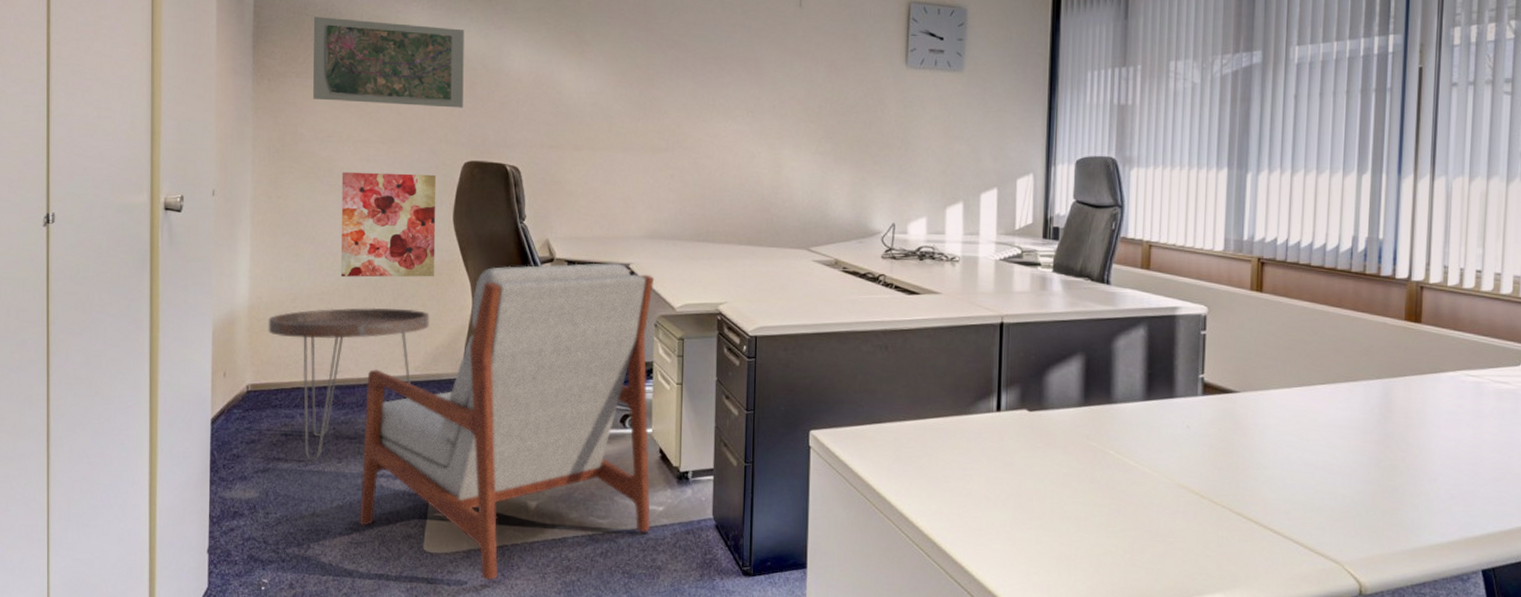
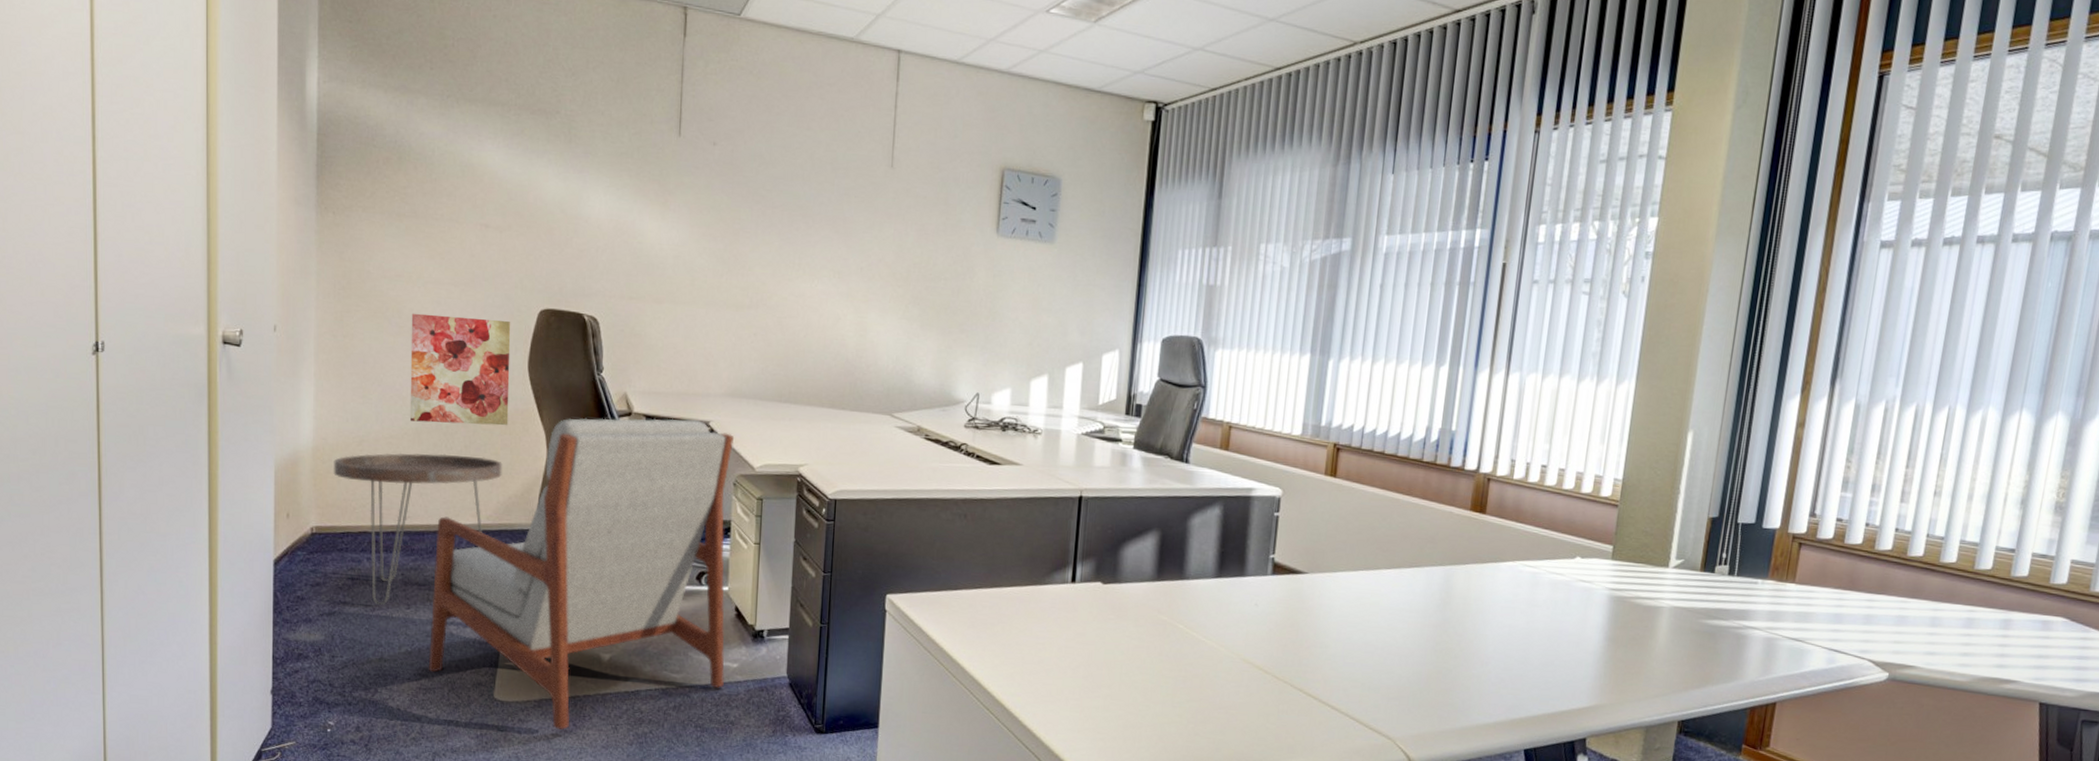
road map: present [313,17,464,108] -> none [381,149,542,254]

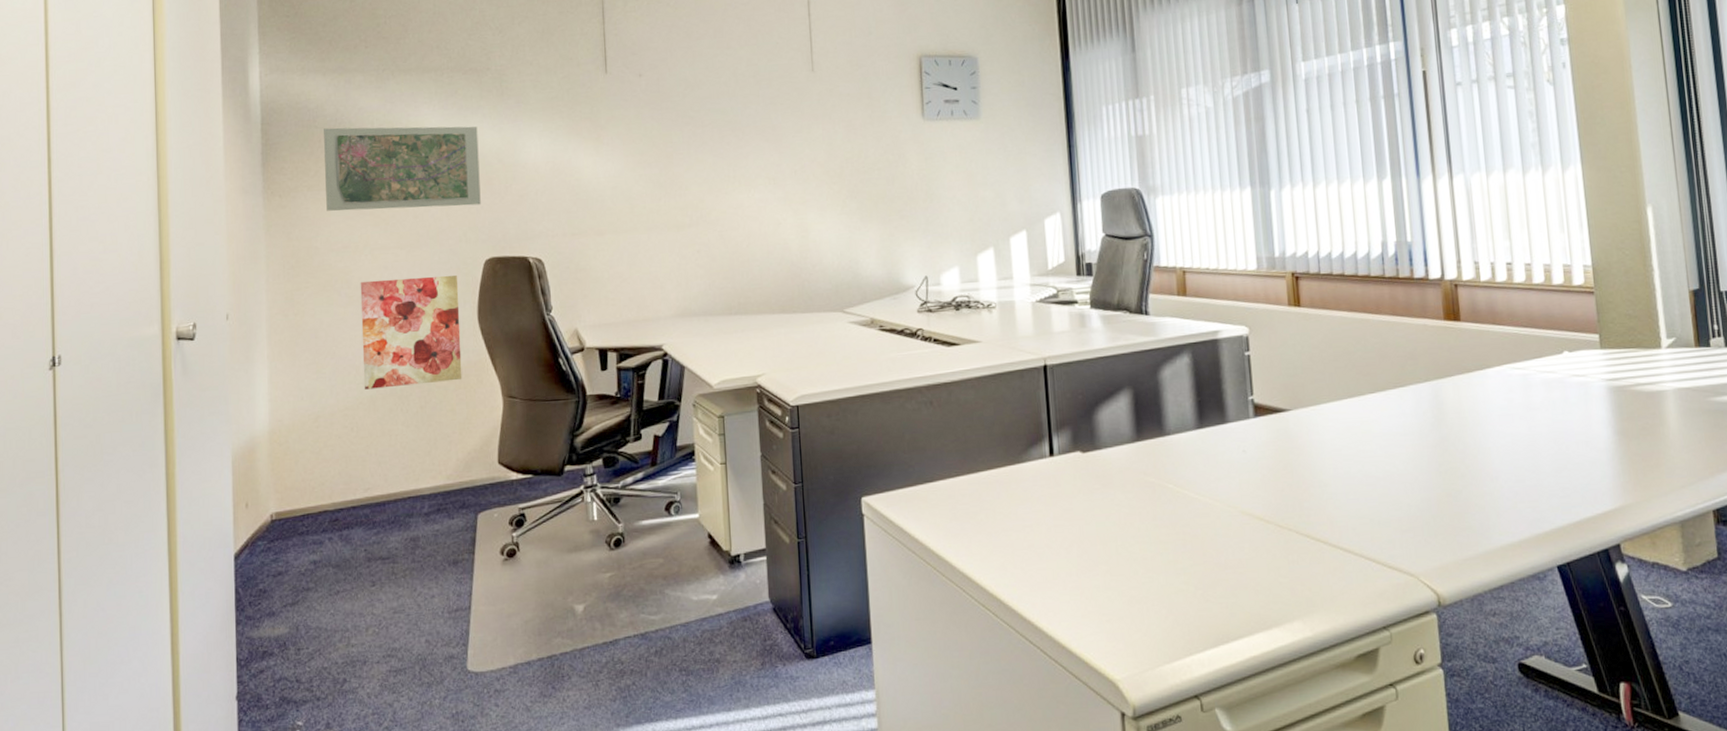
side table: present [333,453,502,606] -> none [290,415,460,587]
road map: none [381,149,542,254] -> present [323,126,481,211]
armchair: present [428,418,734,730] -> none [397,344,706,695]

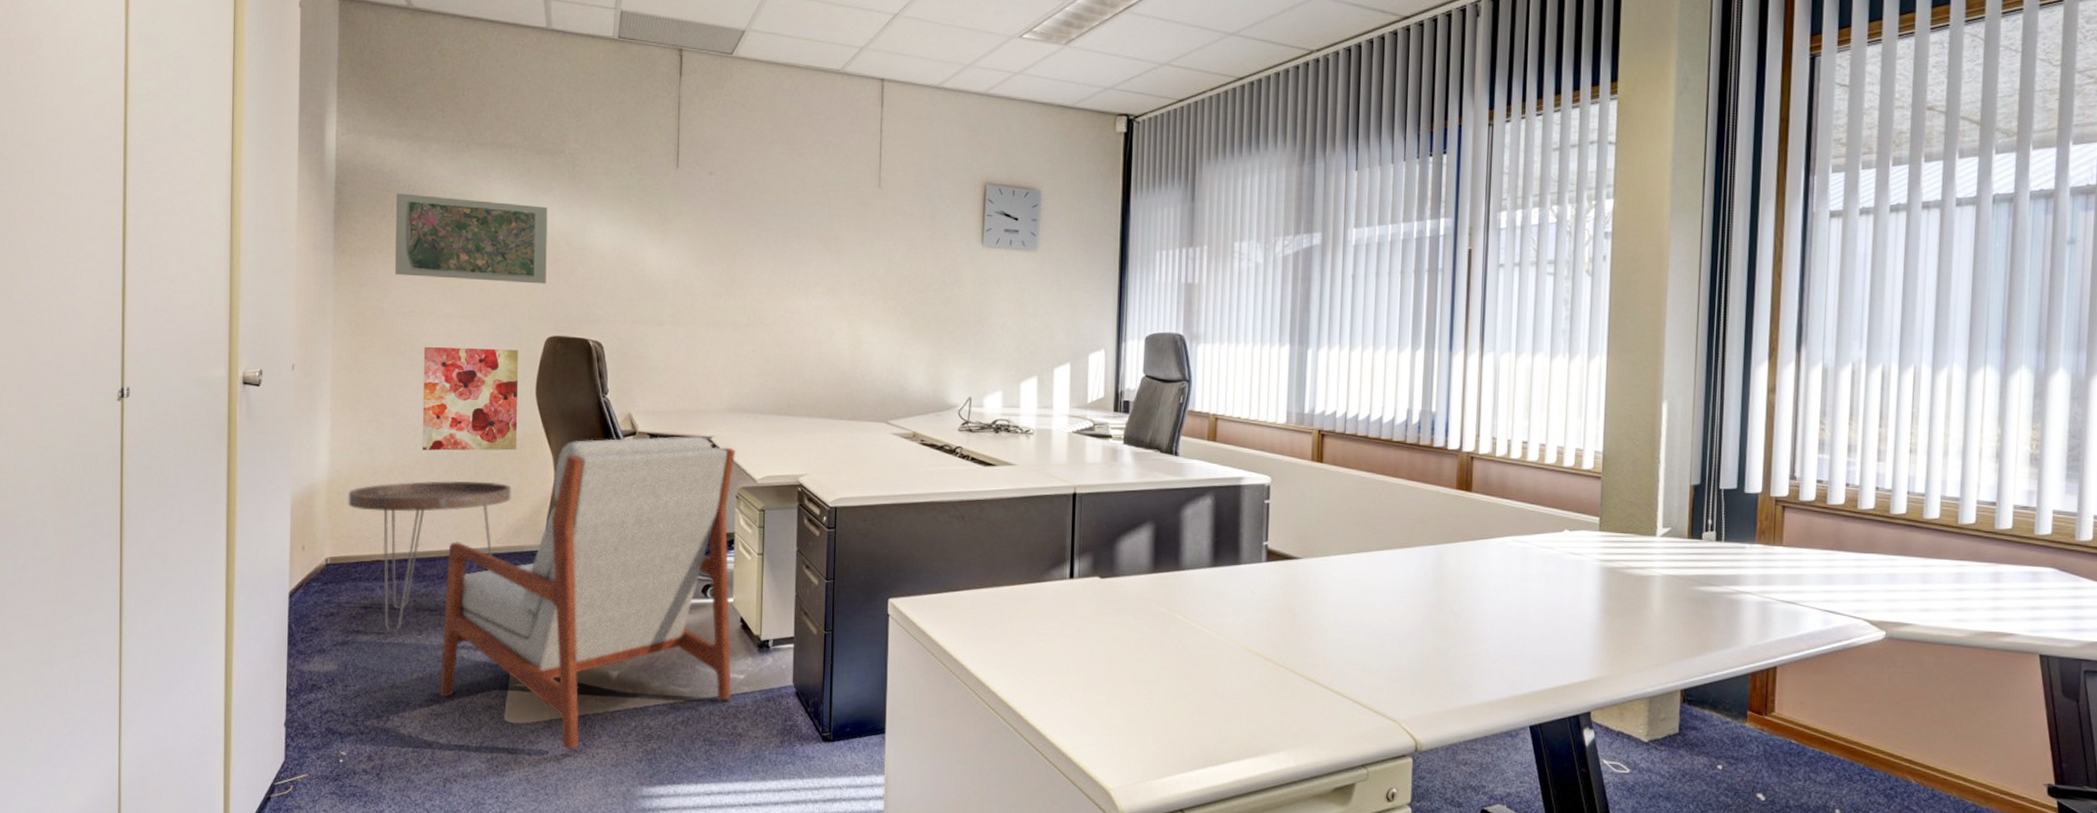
side table: none [290,415,460,587] -> present [348,480,512,633]
armchair: none [397,344,706,695] -> present [439,435,735,749]

